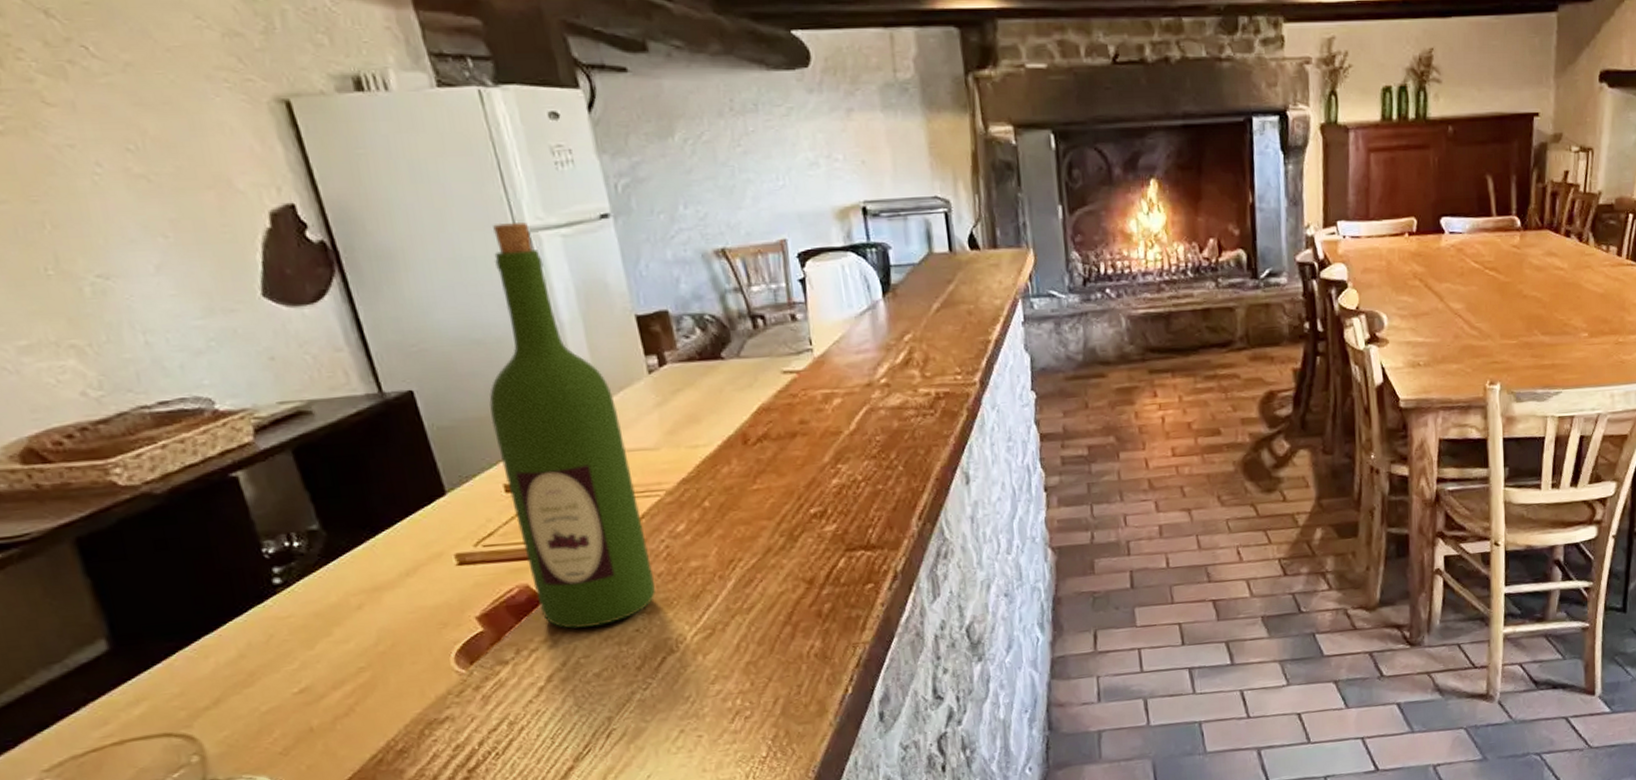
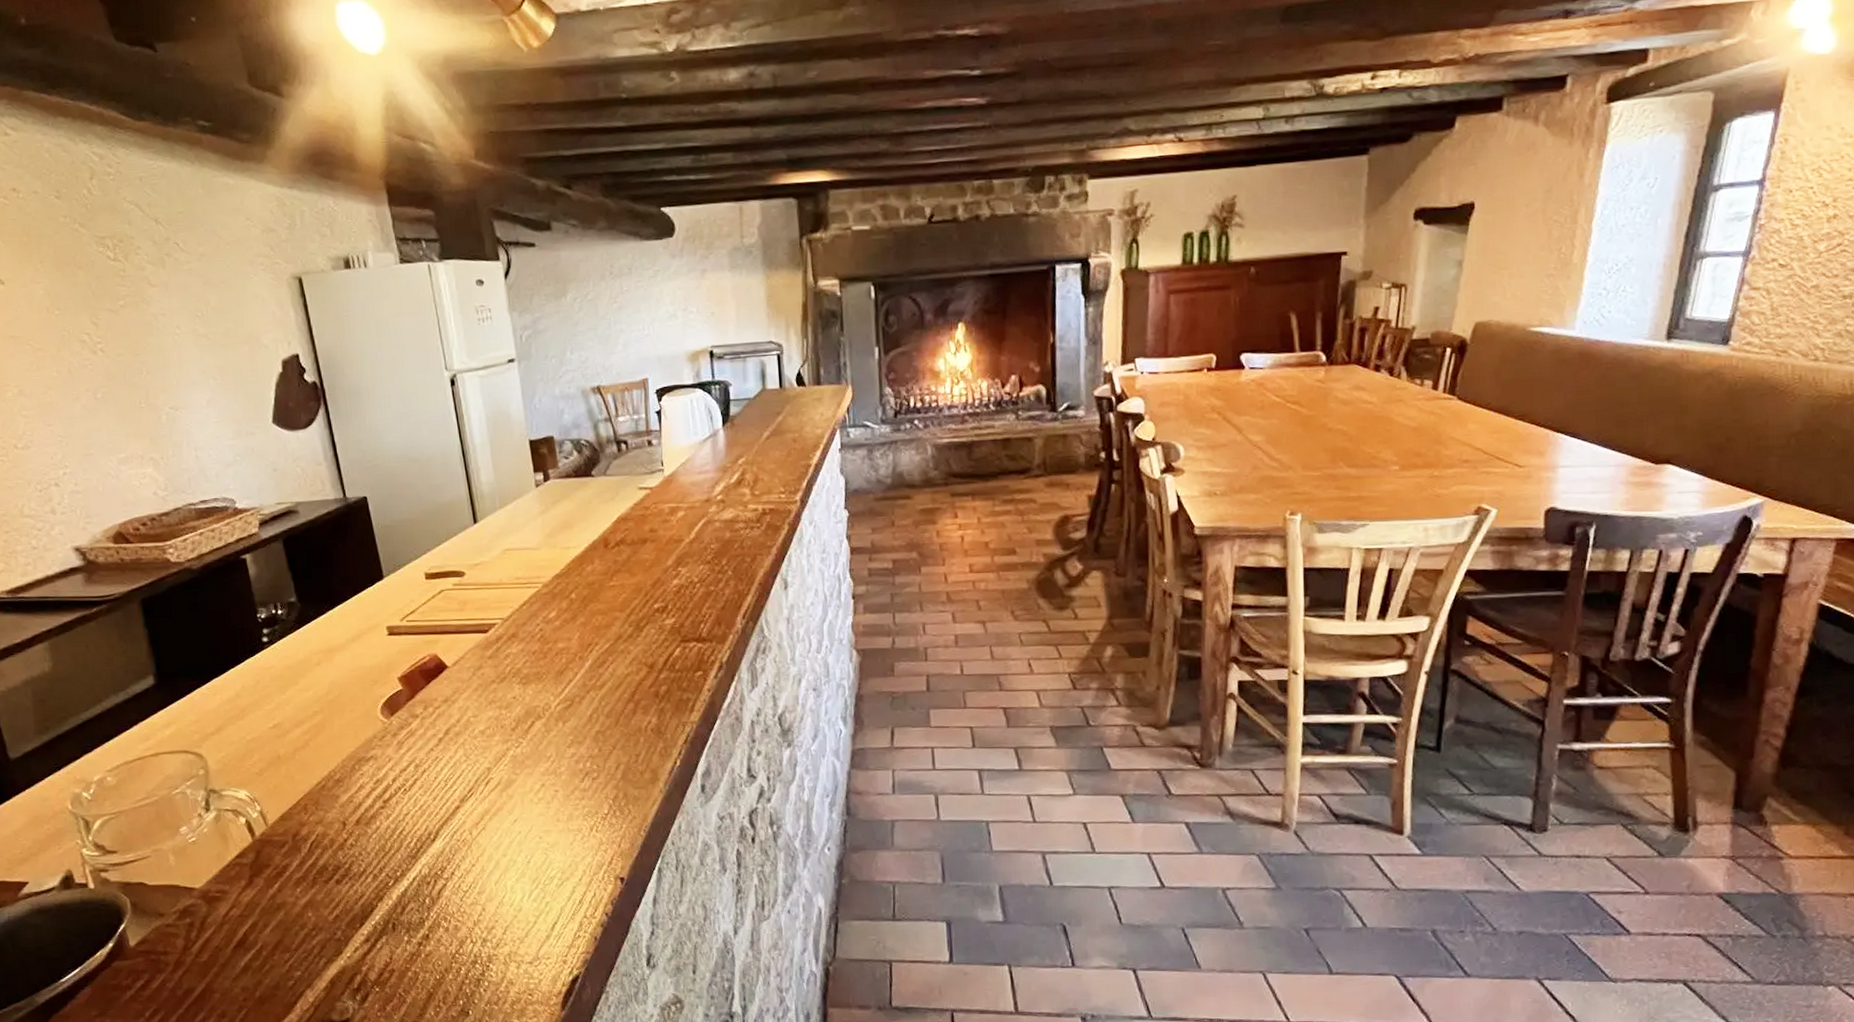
wine bottle: present [489,222,655,629] -> none [419,366,530,693]

